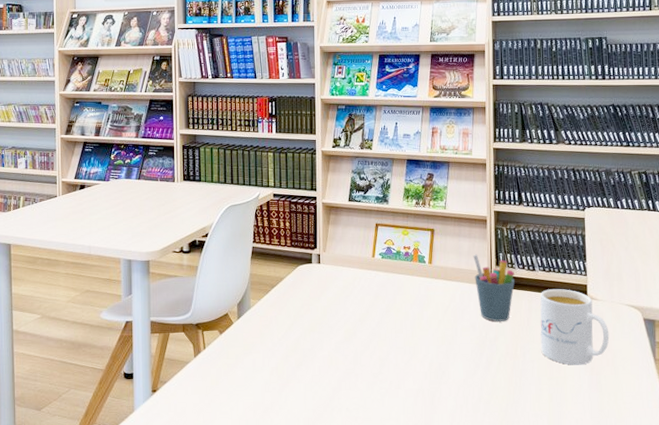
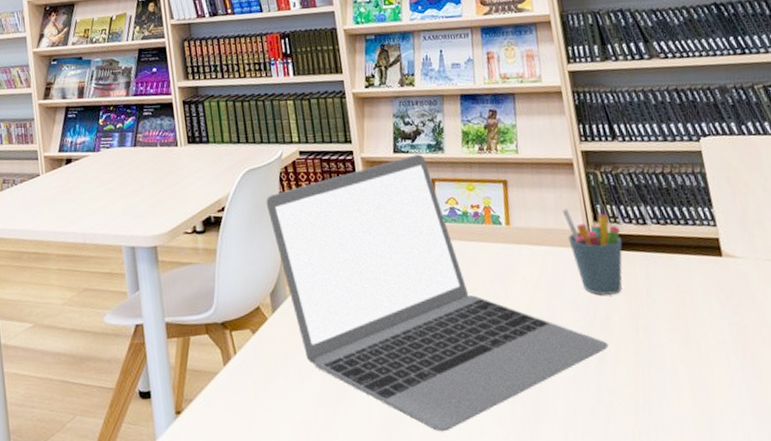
laptop: none [242,204,493,416] -> present [266,154,609,432]
mug: present [540,289,610,365] -> none [658,245,761,348]

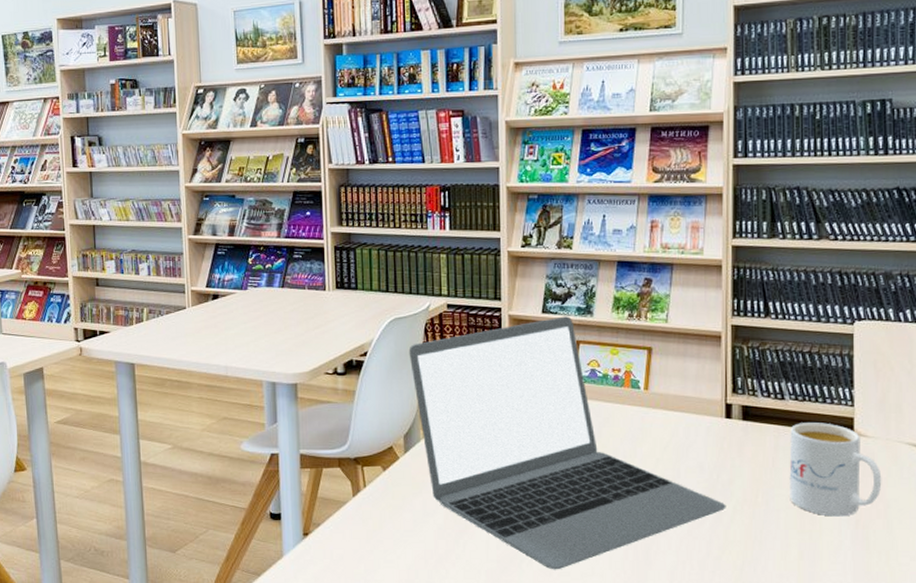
pen holder: present [562,208,623,295] -> none [702,378,756,461]
mug: none [658,245,761,348] -> present [789,423,882,517]

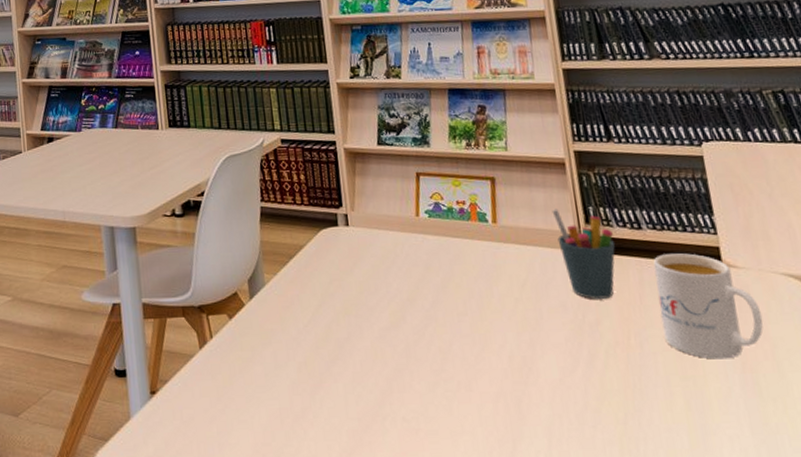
laptop: present [408,316,726,570] -> none [246,147,598,428]
pen holder: none [702,378,756,461] -> present [552,209,615,299]

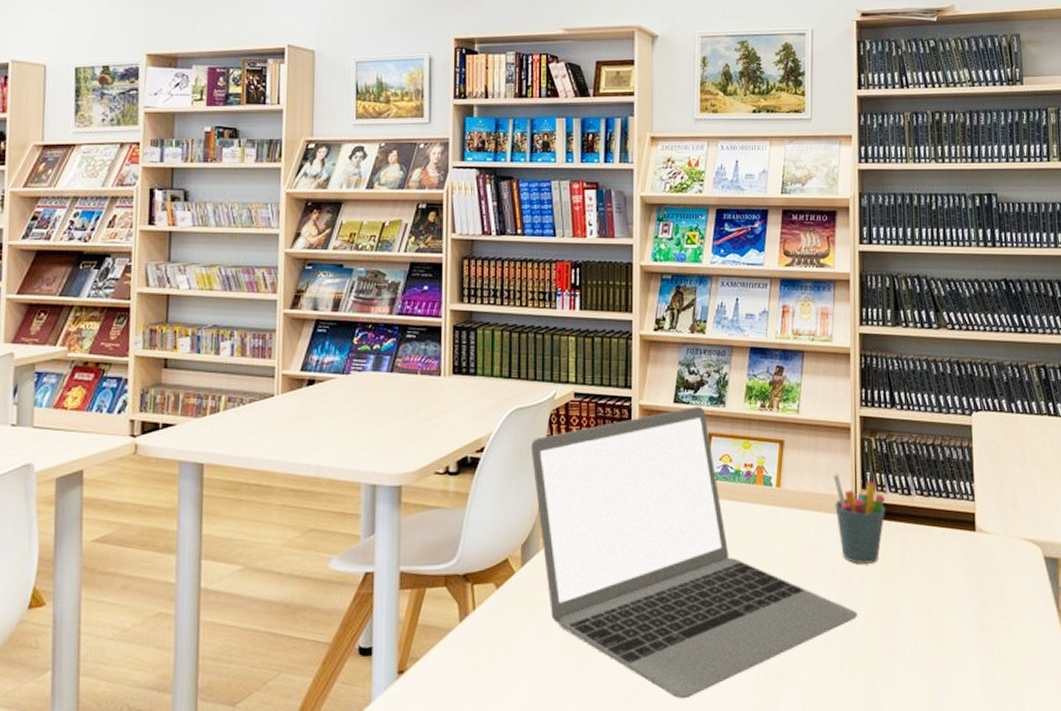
laptop: none [246,147,598,428] -> present [530,406,858,699]
mug: present [653,253,763,359] -> none [917,519,1003,621]

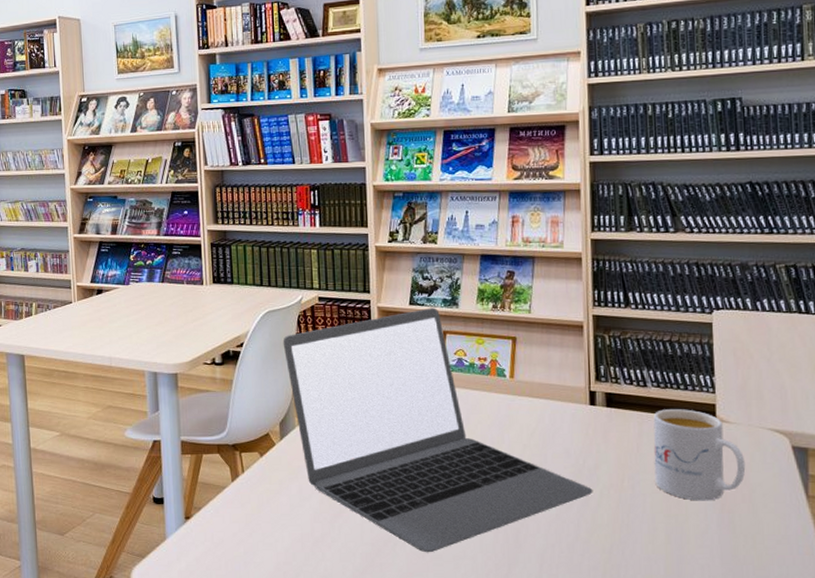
pen holder: present [833,473,885,564] -> none [566,367,620,447]
mug: none [917,519,1003,621] -> present [653,409,746,501]

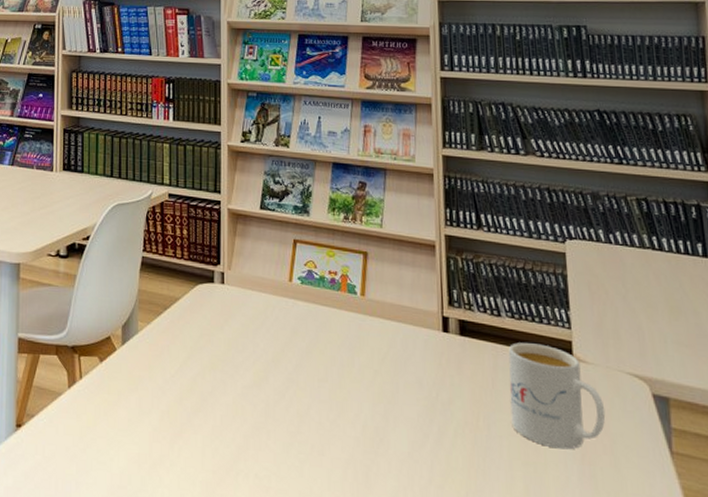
laptop: present [283,308,593,553] -> none [130,214,447,487]

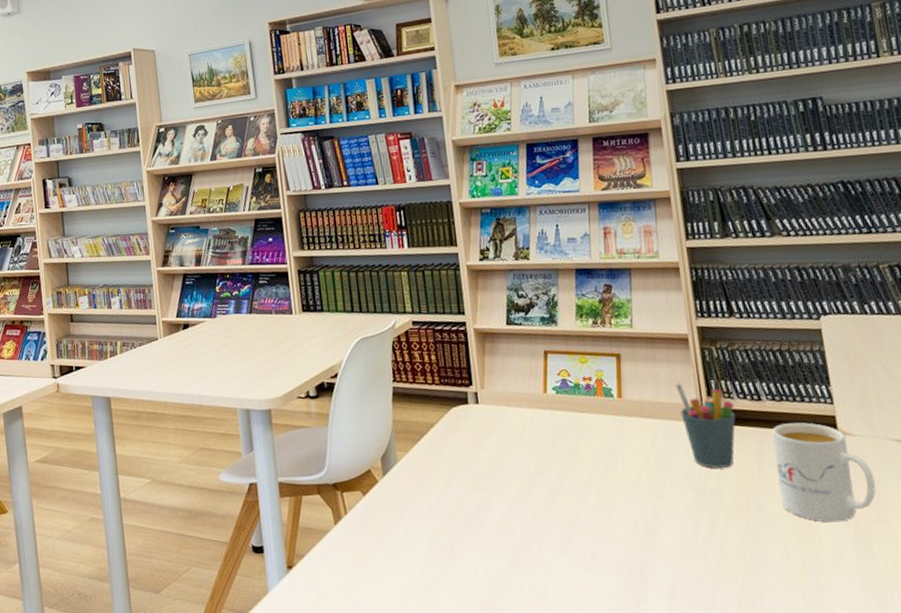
pen holder: none [418,288,474,380] -> present [675,383,736,468]

